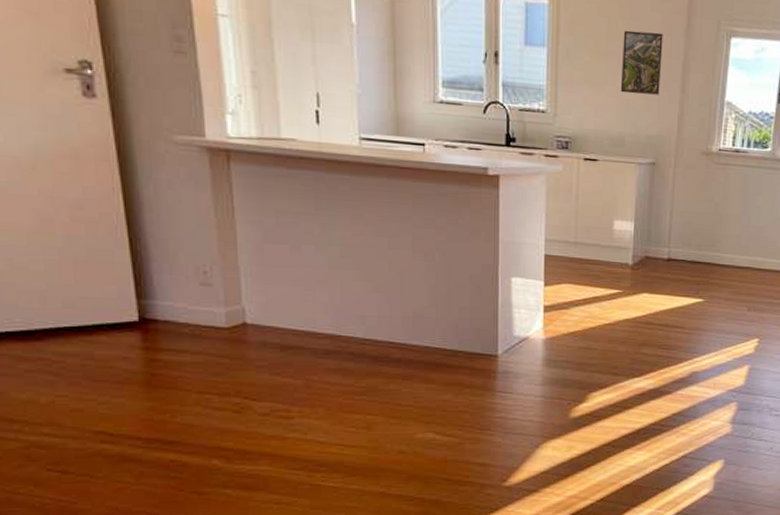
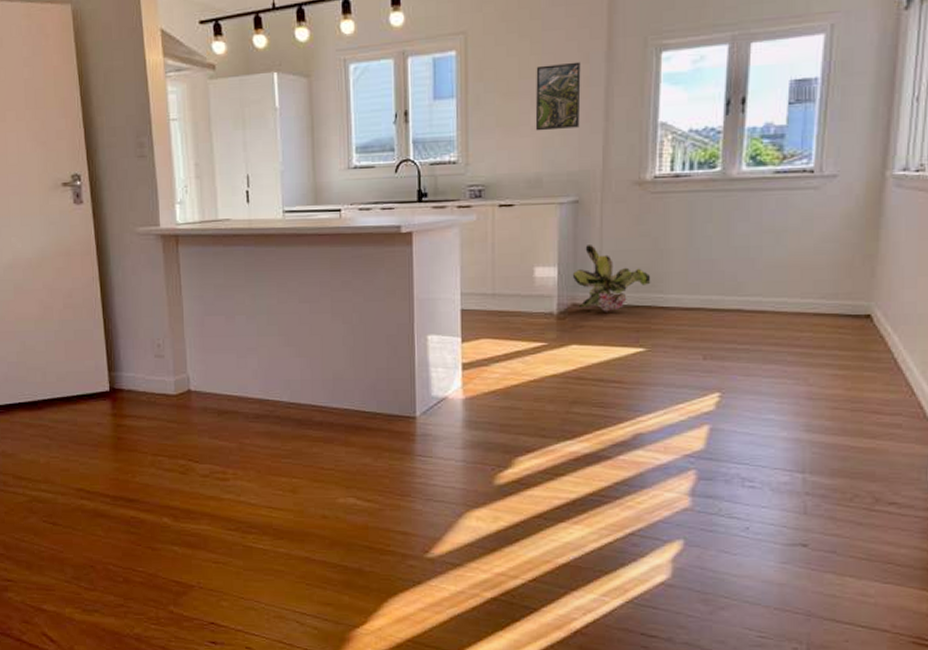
decorative plant: none [647,204,711,266] -> present [573,245,651,312]

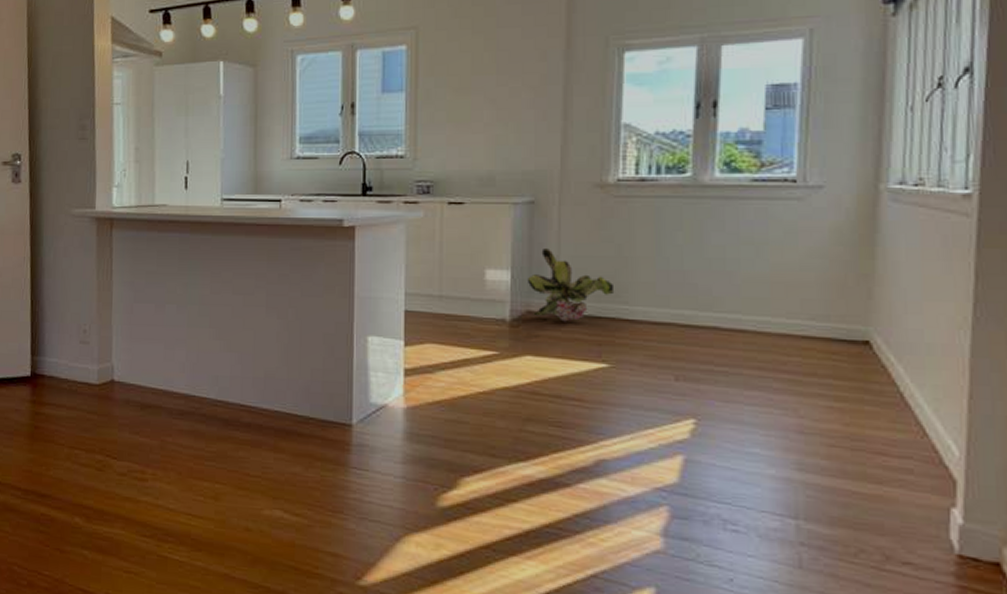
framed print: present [535,61,581,131] -> none [488,59,537,128]

